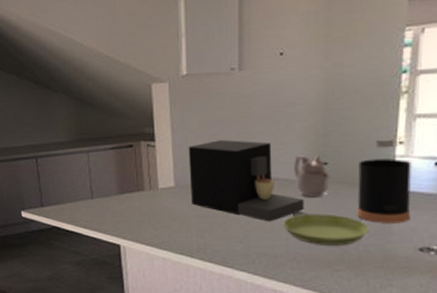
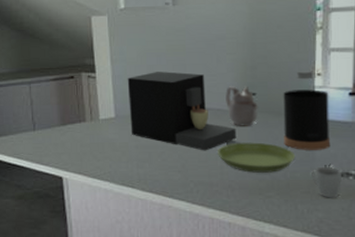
cup: none [387,239,422,274] -> present [311,165,342,198]

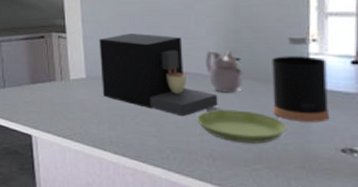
cup: present [311,165,342,198] -> none [307,139,344,176]

